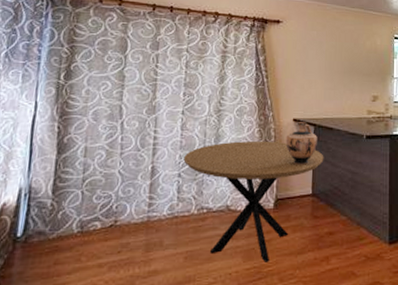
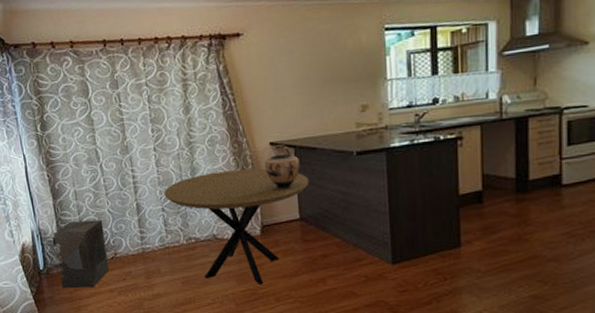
storage bin: none [39,181,110,262] -> present [52,219,110,289]

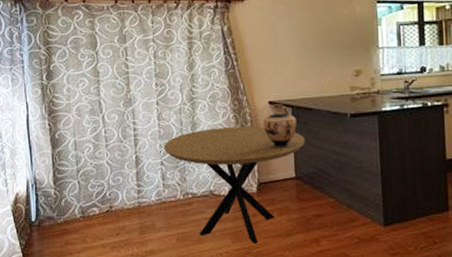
storage bin: present [52,219,110,289] -> none [47,171,104,243]

